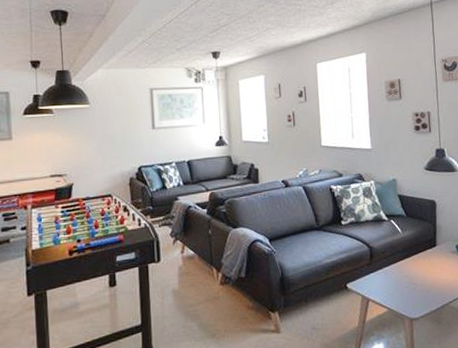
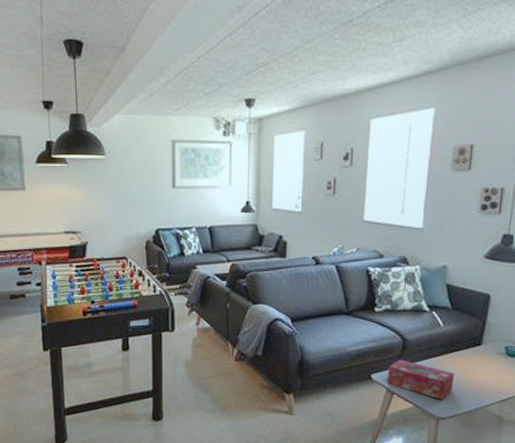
tissue box: none [360,266,419,301] -> present [387,359,455,400]

